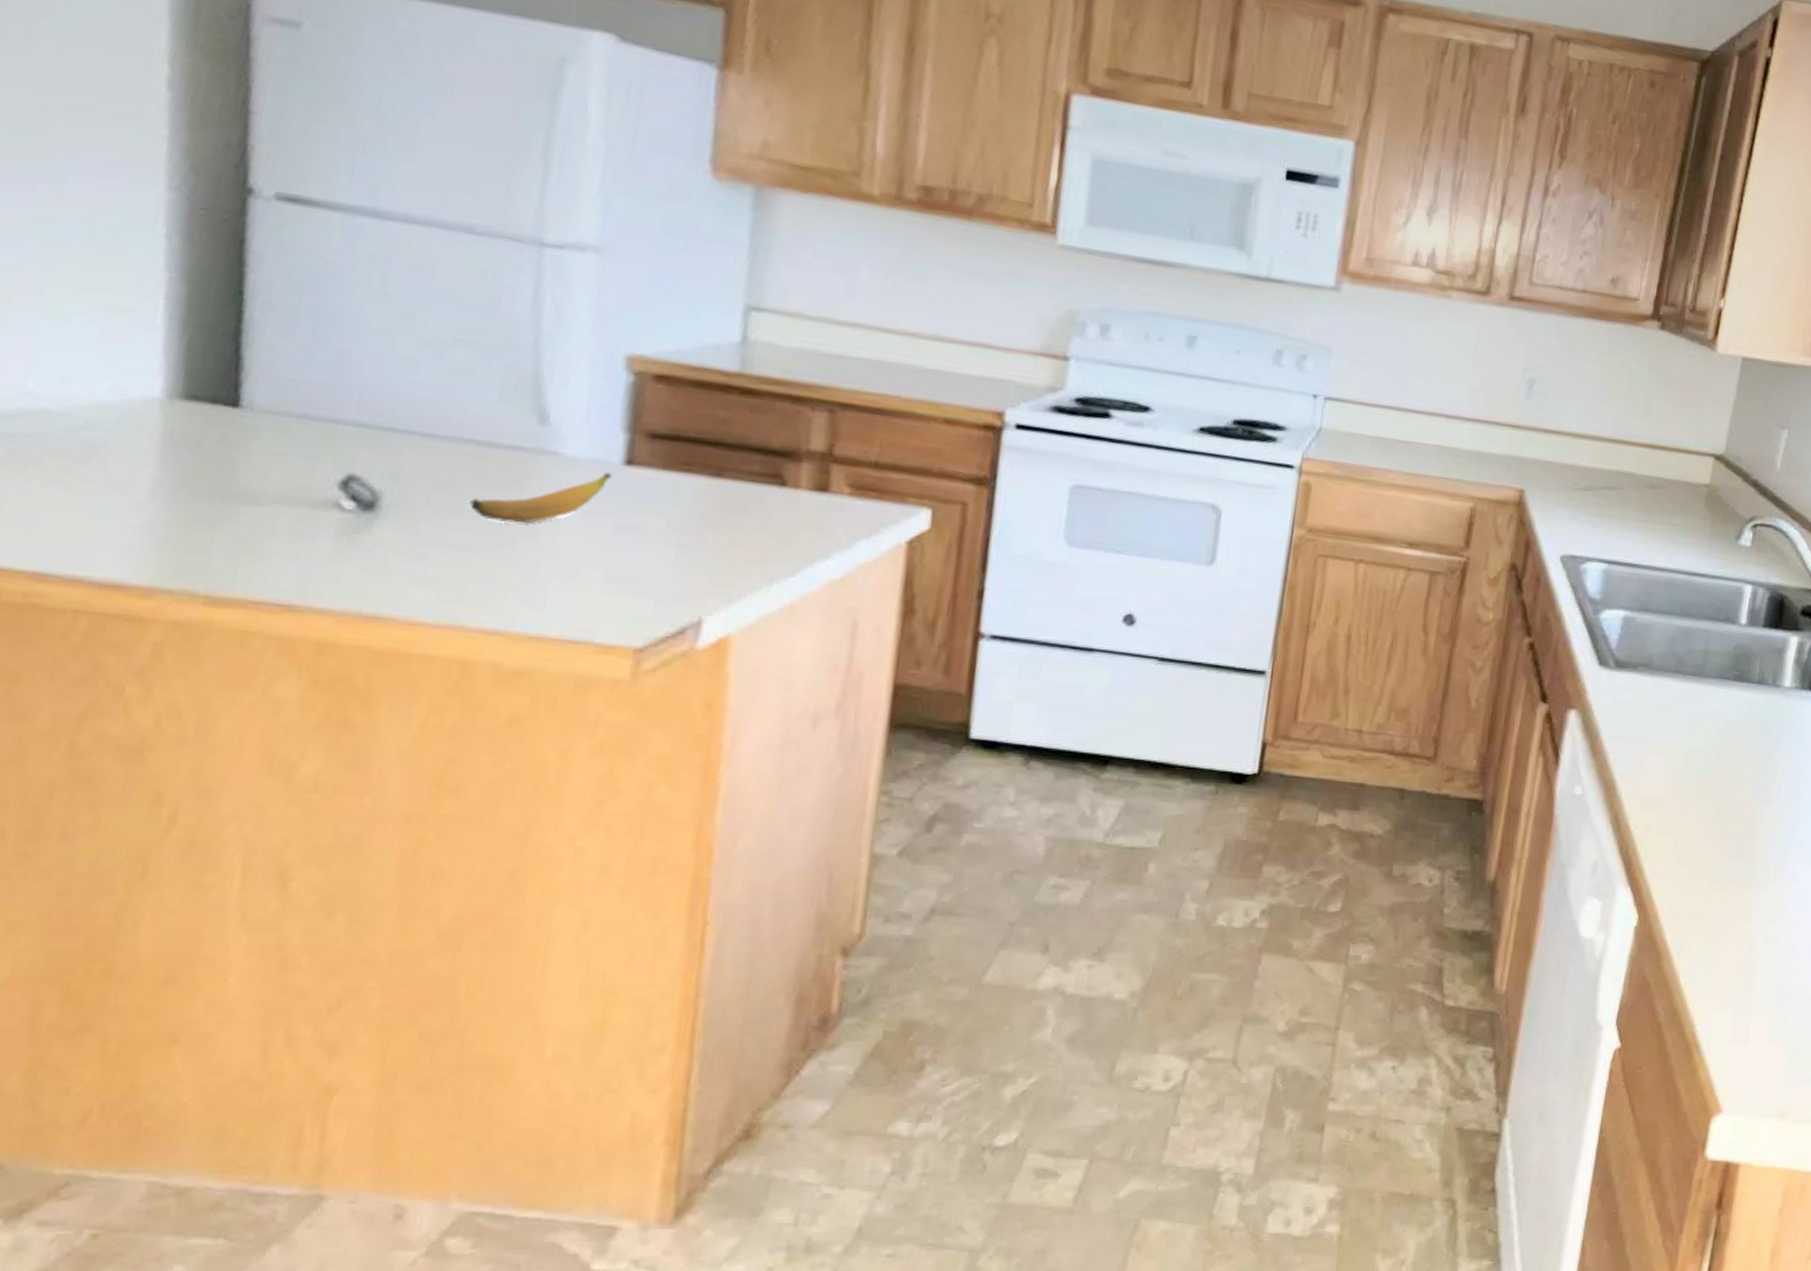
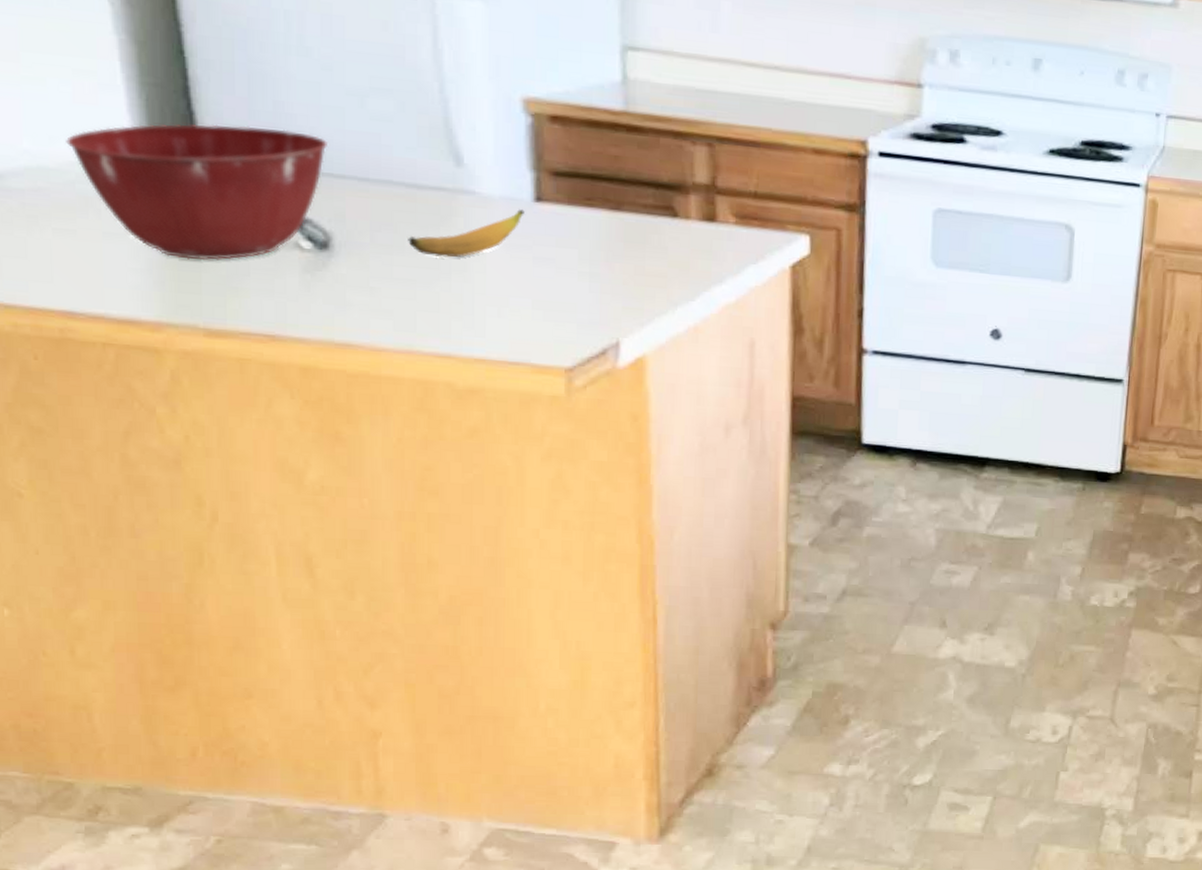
mixing bowl: none [80,368,394,520] -> present [66,123,327,261]

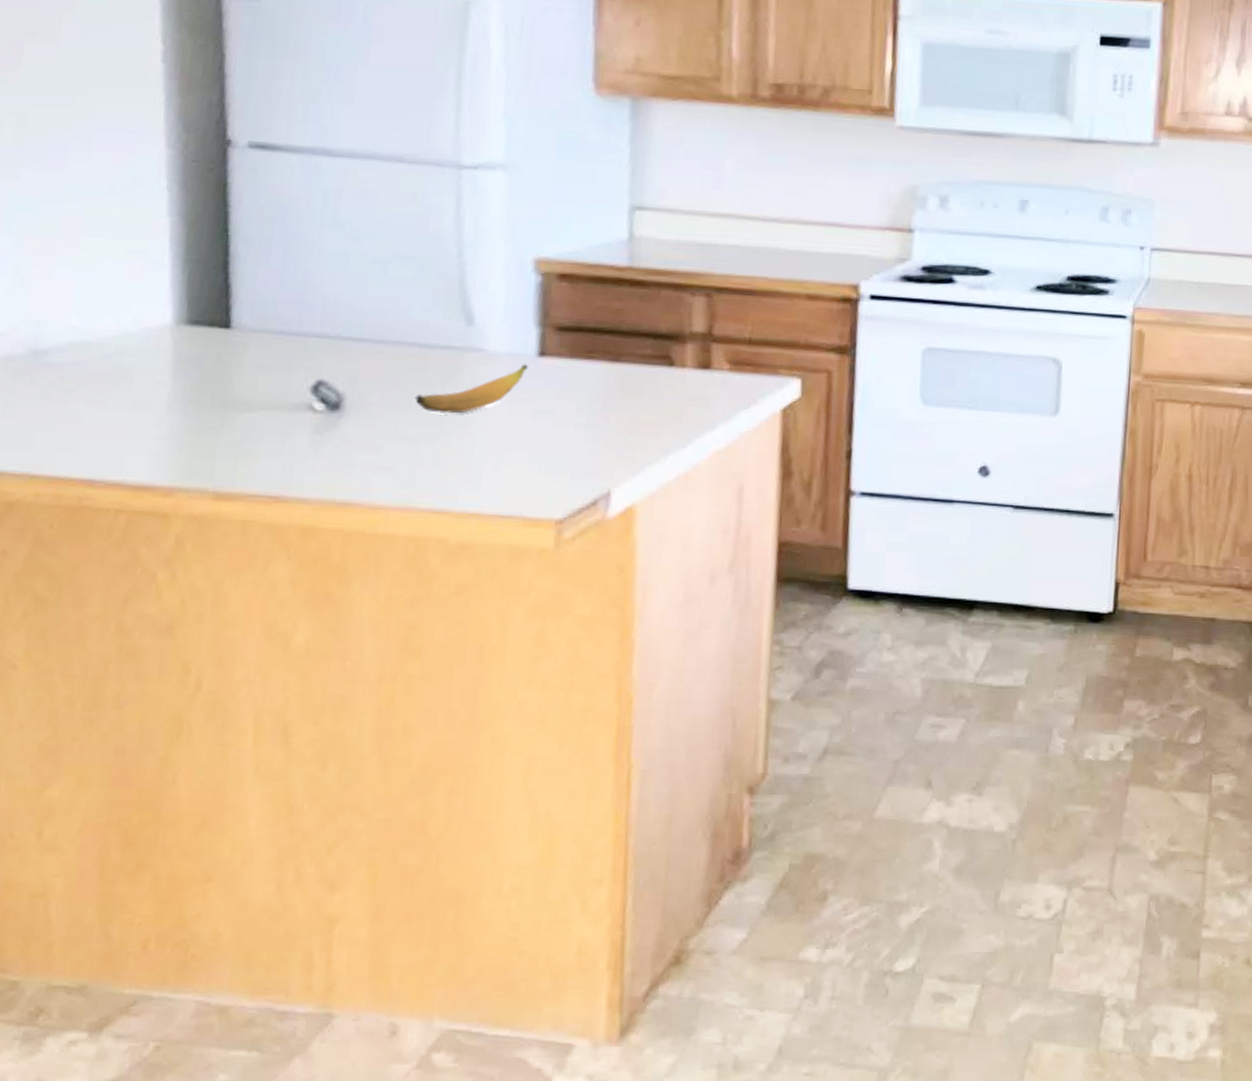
mixing bowl: present [66,123,327,261] -> none [110,295,349,425]

